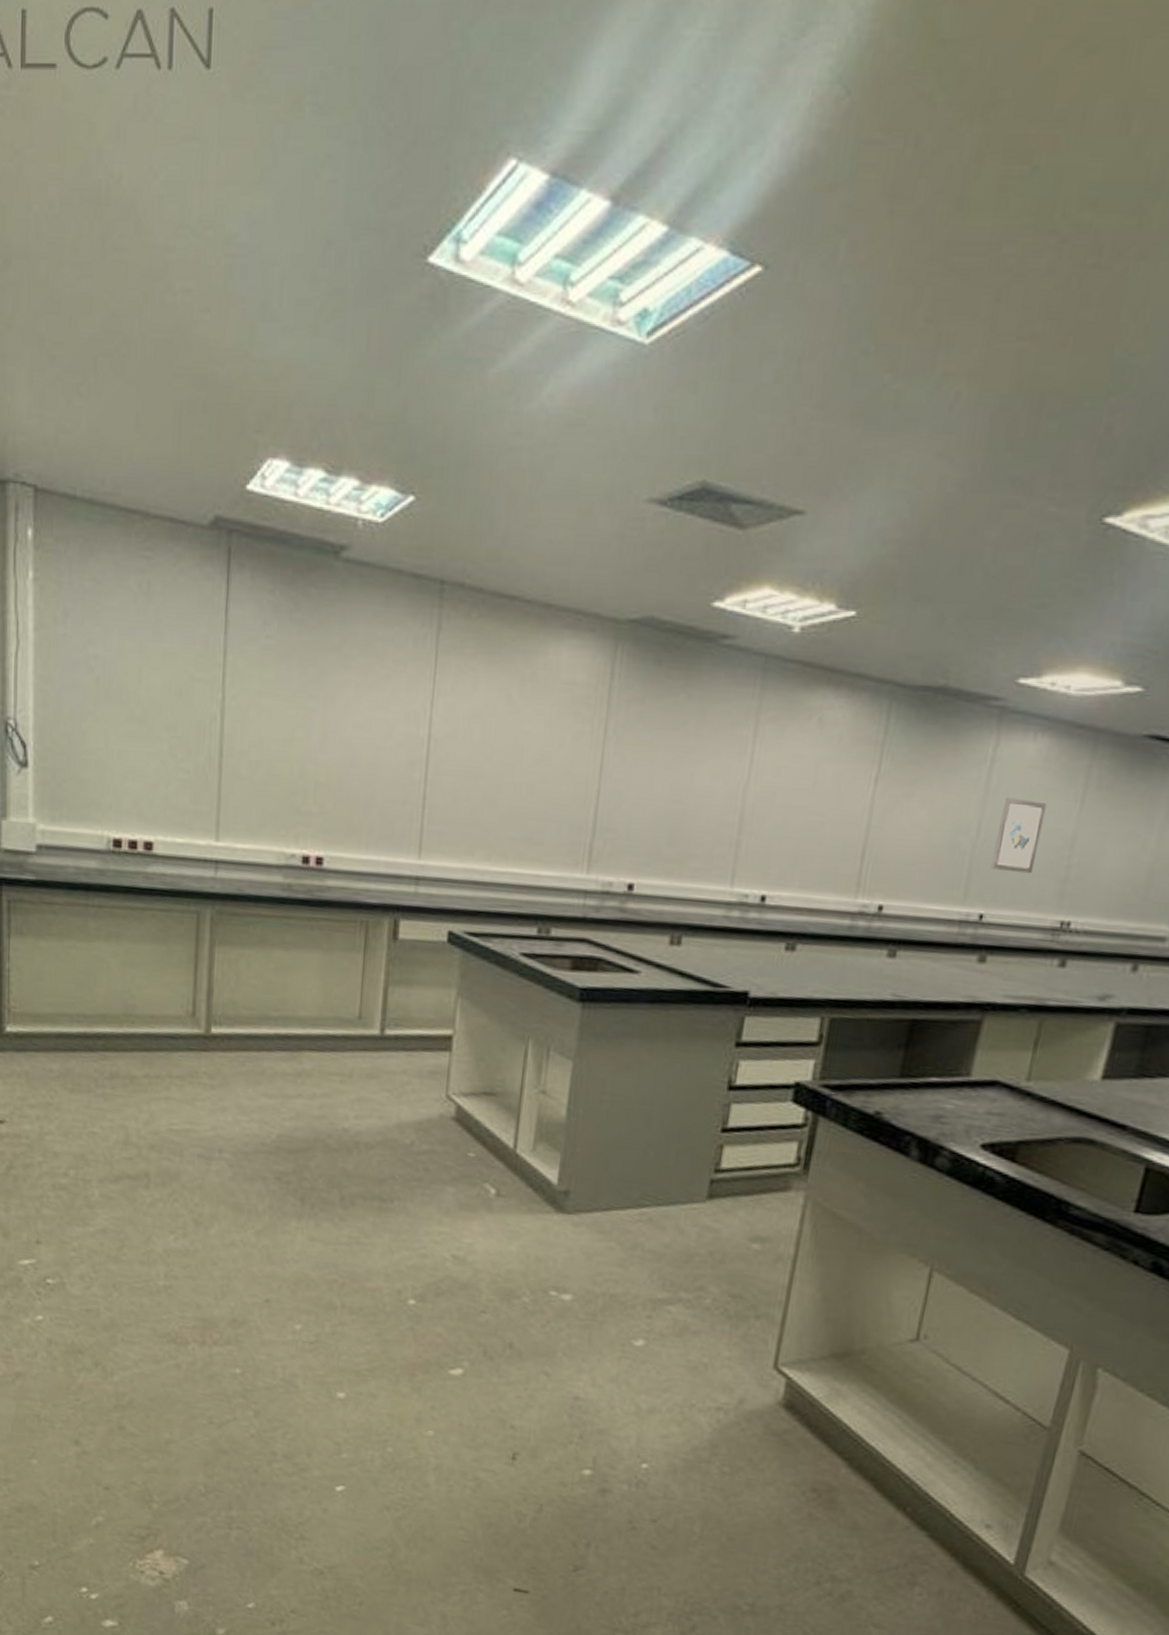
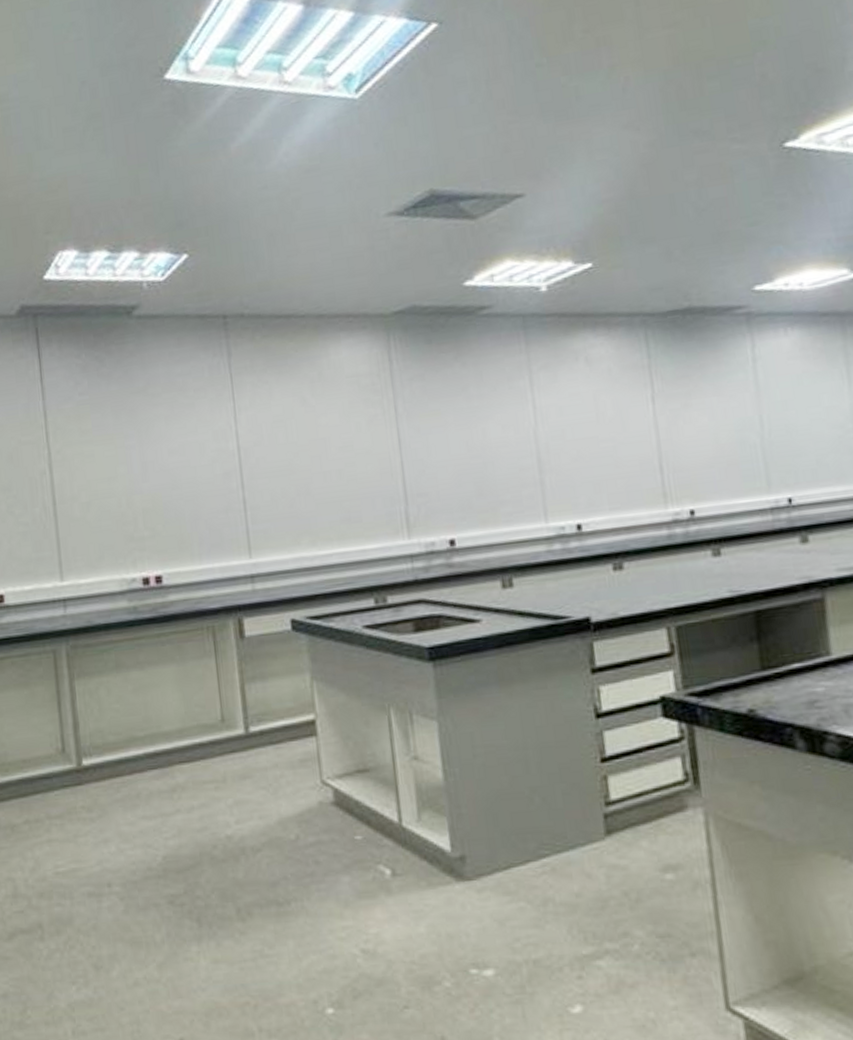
wall art: present [991,797,1047,874] -> none [776,386,824,455]

